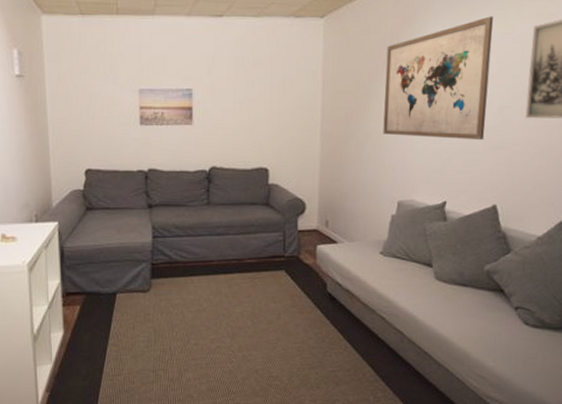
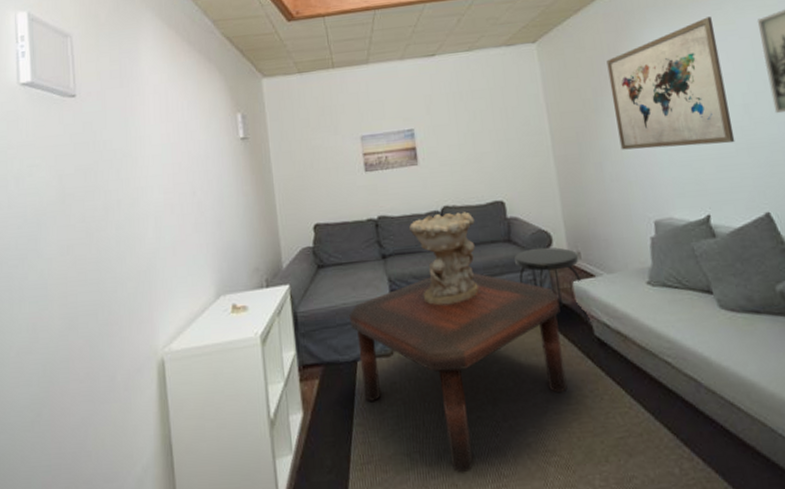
coffee table: none [113,228,302,388] -> present [349,273,568,473]
decorative bowl: none [177,173,239,254] -> present [409,211,479,306]
side table: none [269,213,326,280] -> present [514,247,589,322]

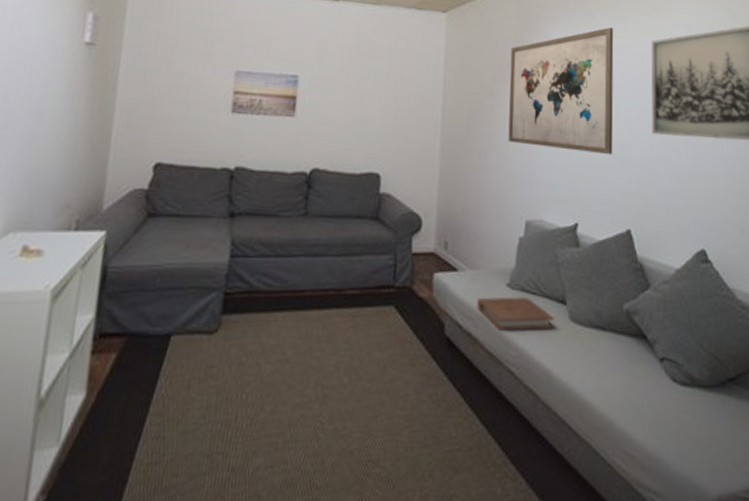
coffee table: present [349,273,568,473] -> none [170,246,416,482]
decorative bowl: present [409,211,479,306] -> none [268,175,345,281]
side table: present [514,247,589,322] -> none [378,231,445,319]
book: none [620,292,704,326] -> present [477,297,554,331]

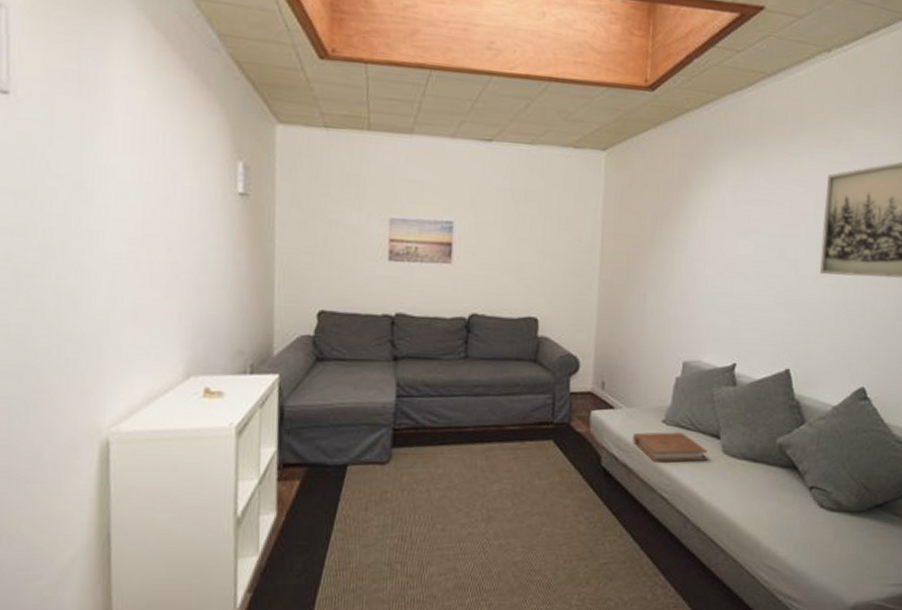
wall art: present [508,27,614,155] -> none [668,161,786,296]

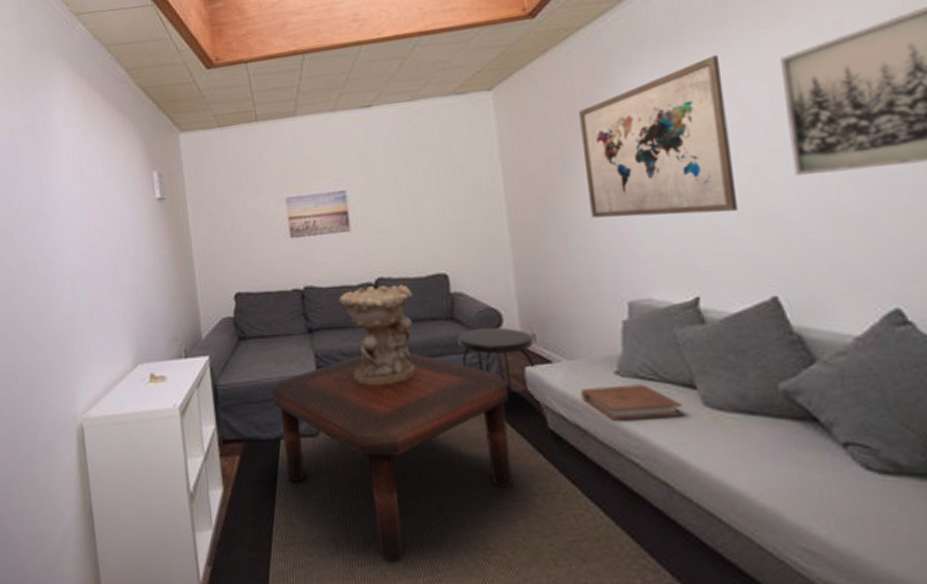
coffee table: none [345,387,574,586] -> present [272,352,514,564]
decorative bowl: none [429,320,503,419] -> present [339,284,415,386]
side table: none [537,372,603,452] -> present [458,327,542,413]
wall art: none [668,161,786,296] -> present [579,55,739,218]

